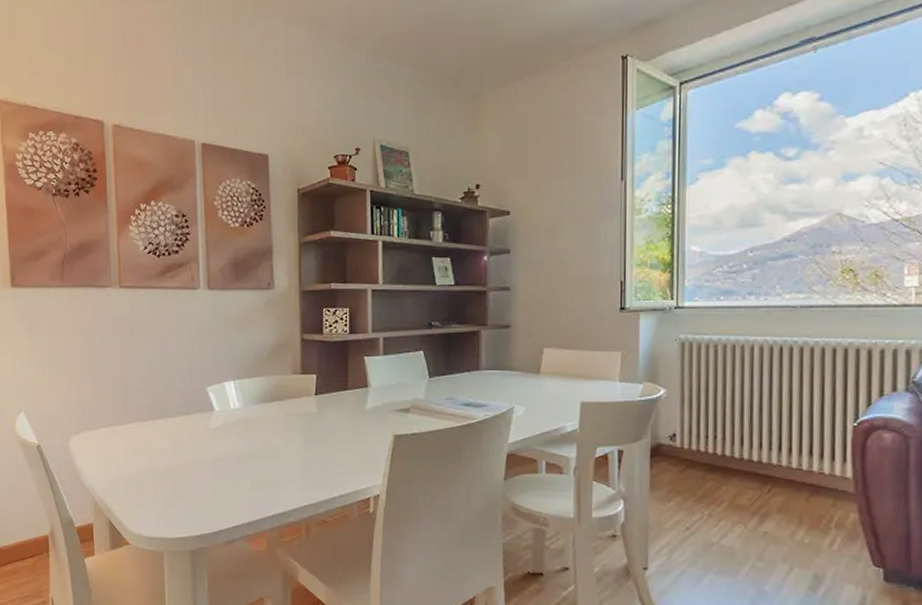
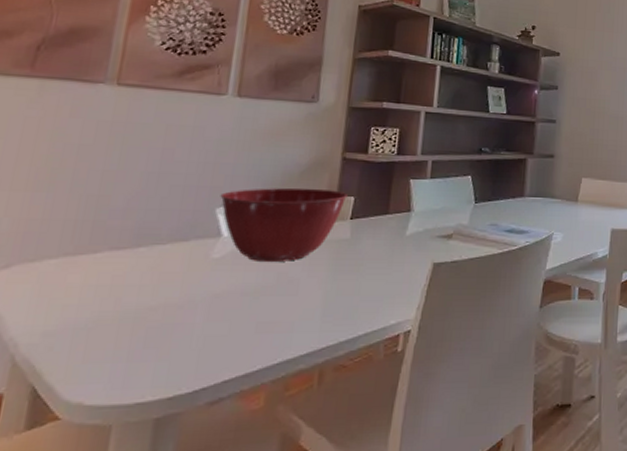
mixing bowl: none [208,368,310,433] -> present [220,187,348,263]

